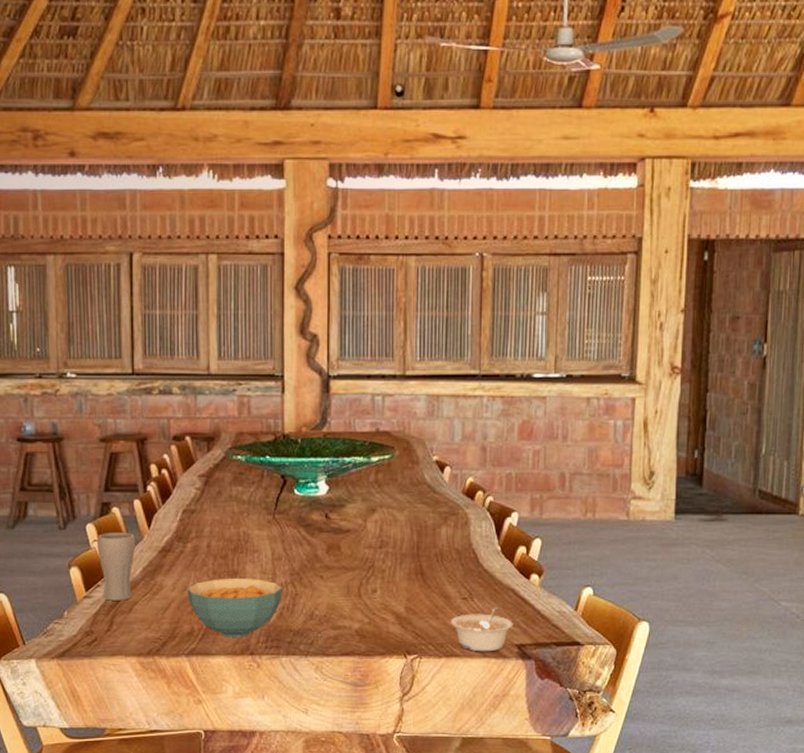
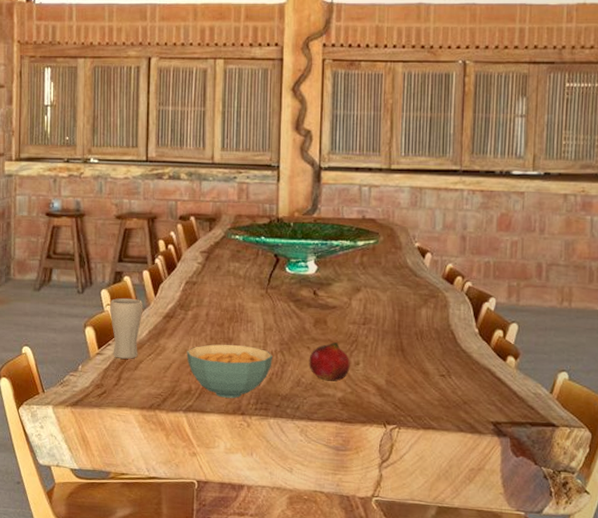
fruit: none [322,569,367,613] -> present [309,342,350,382]
legume: present [451,607,514,652] -> none [429,385,490,427]

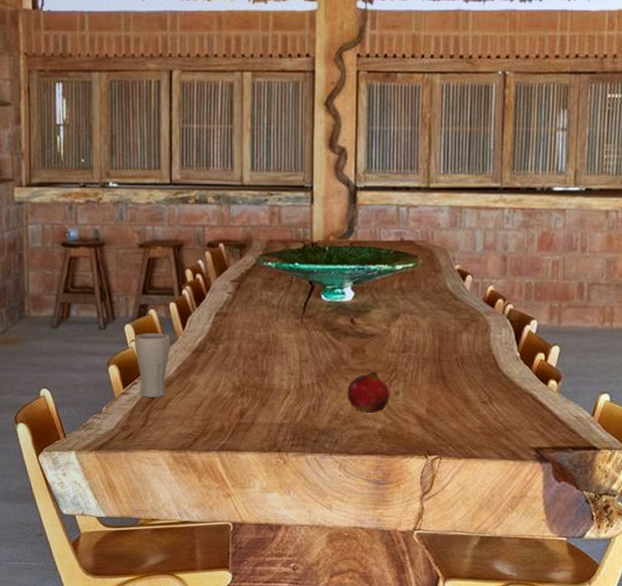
cereal bowl: present [186,344,273,398] -> none [218,378,309,435]

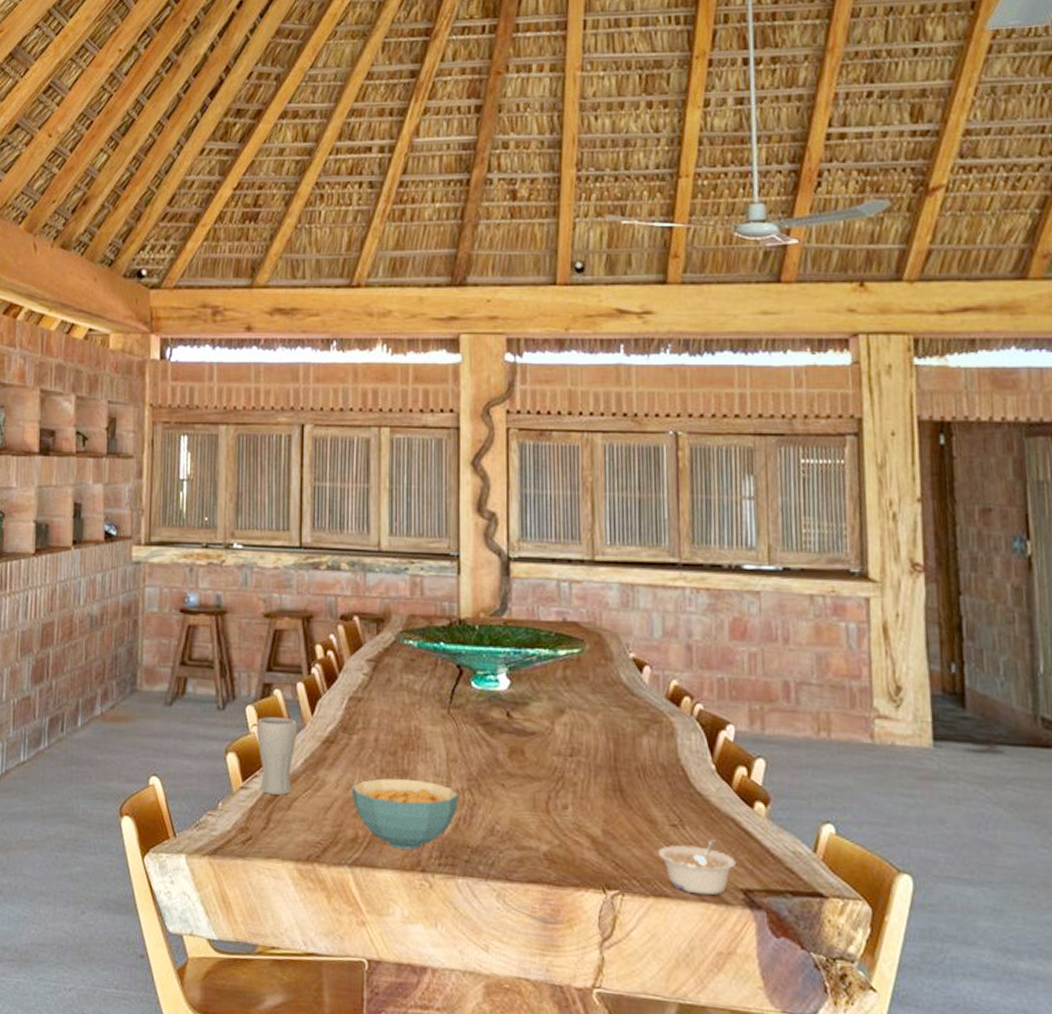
cereal bowl: none [218,378,309,435] -> present [351,778,459,850]
fruit: present [347,372,390,414] -> none [504,779,556,831]
legume: none [471,411,532,454] -> present [658,839,737,896]

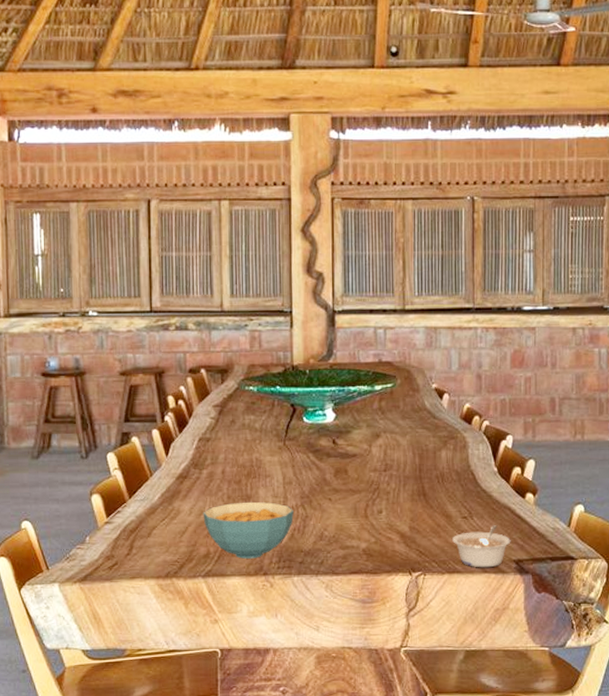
drinking glass: present [257,716,298,795] -> none [118,460,154,526]

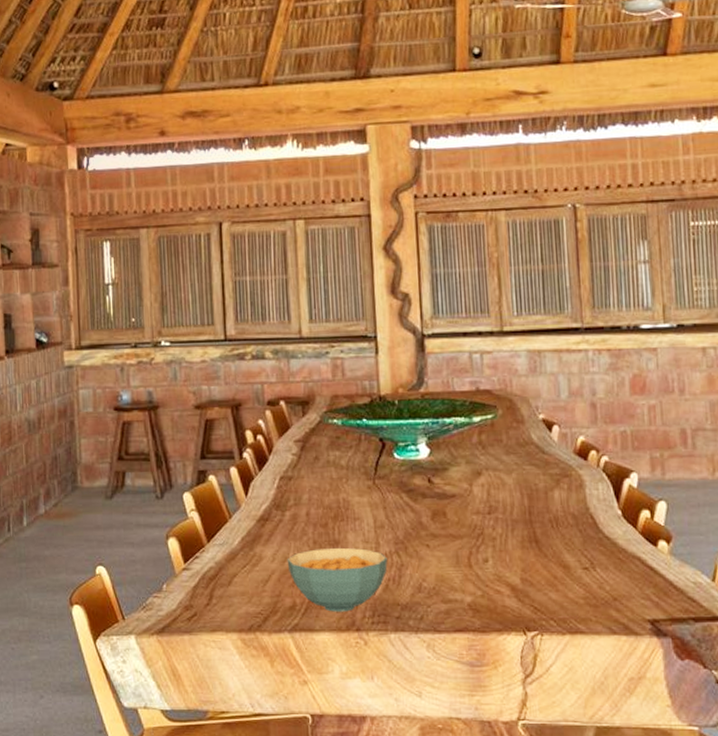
legume: present [452,525,511,568] -> none [572,578,644,628]

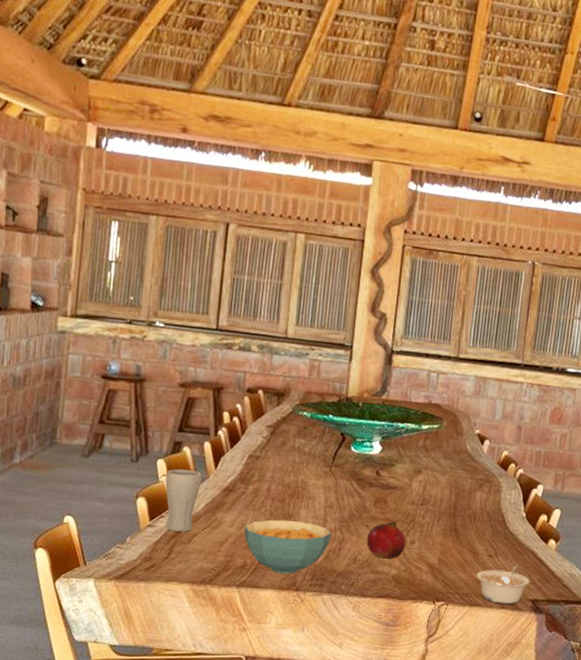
drinking glass: none [194,500,233,573] -> present [165,469,202,532]
fruit: none [429,537,478,585] -> present [366,521,406,560]
legume: none [572,578,644,628] -> present [477,565,530,604]

